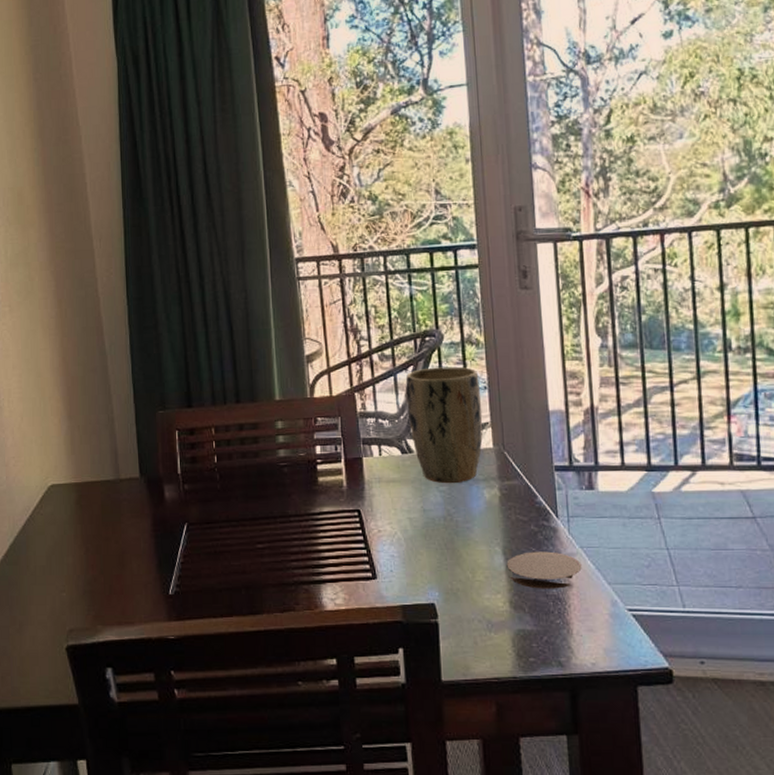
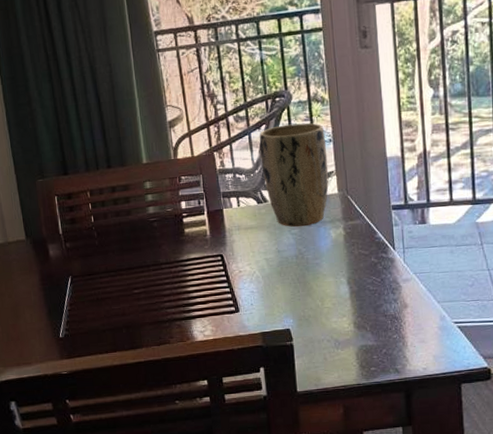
coaster: present [506,551,582,589] -> none [351,279,415,311]

